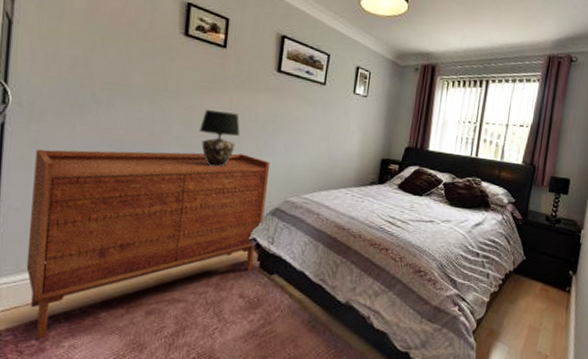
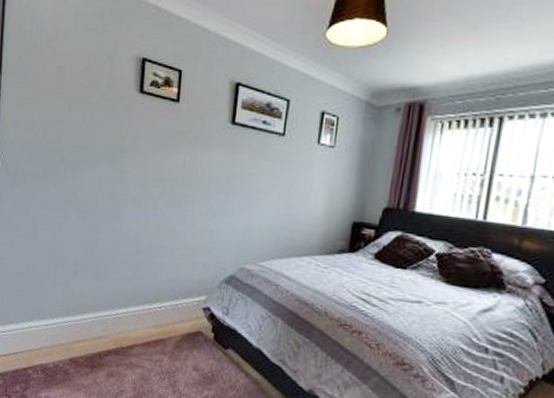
sideboard: present [26,149,271,340] -> none [12,210,225,387]
table lamp: present [198,110,240,167] -> none [153,169,194,230]

